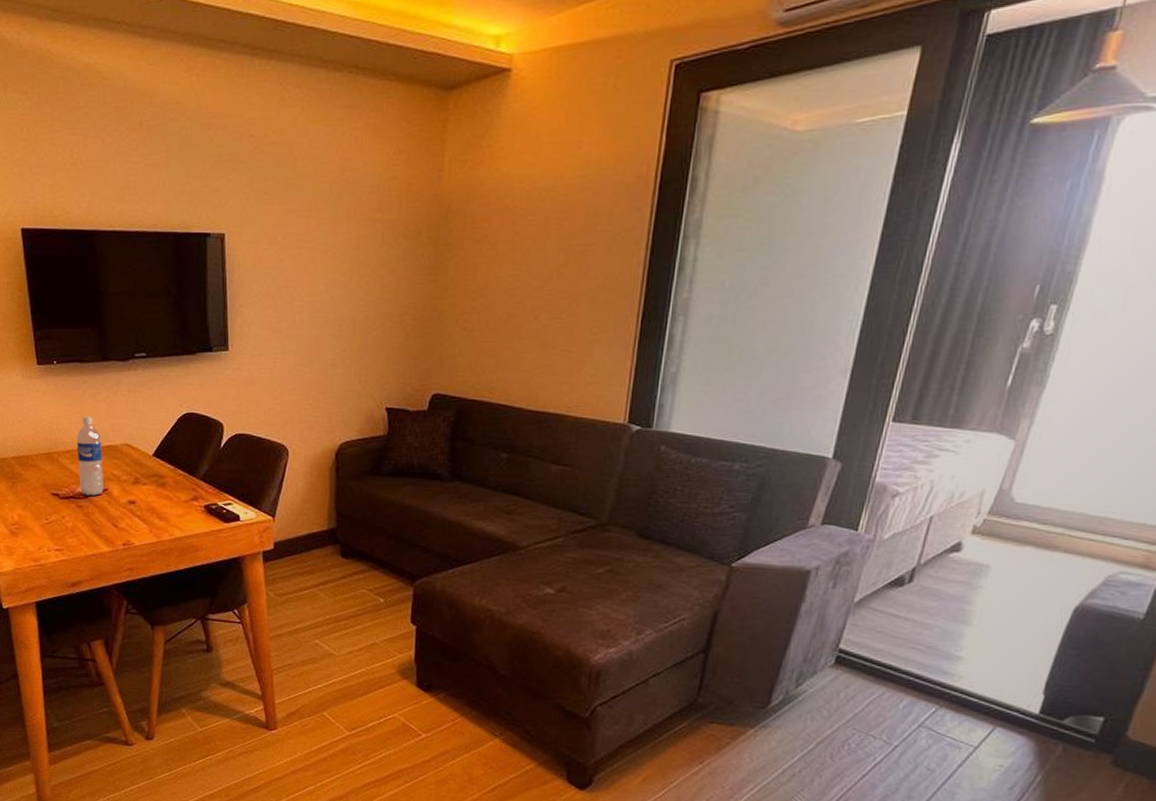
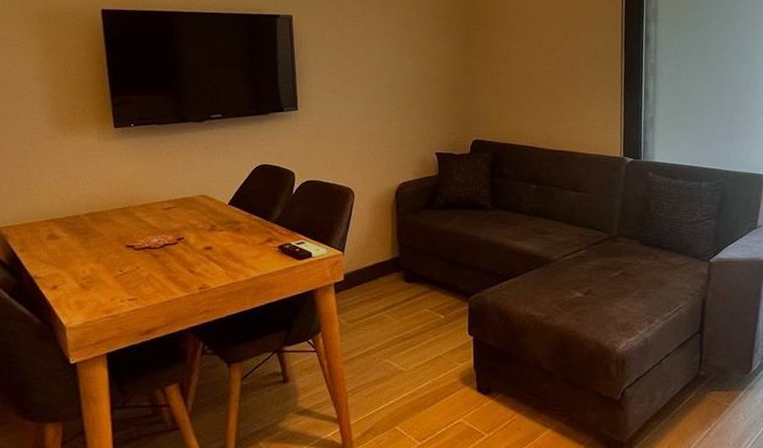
water bottle: present [76,416,104,496] -> none [152,172,180,245]

